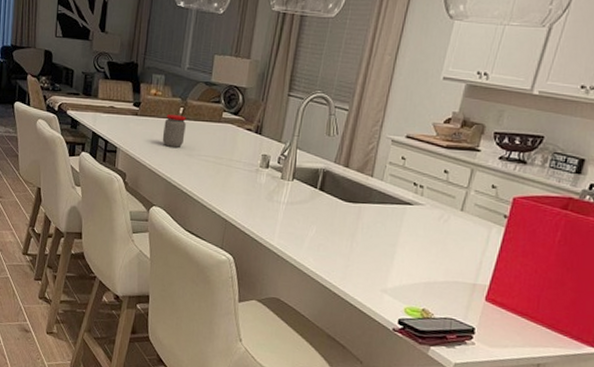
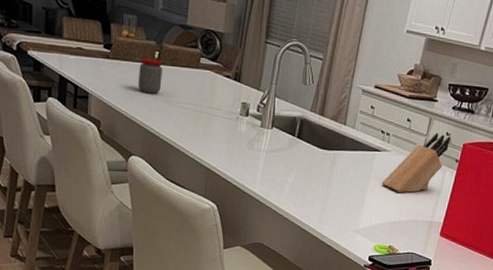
knife block: none [413,185,498,251] -> present [381,132,451,193]

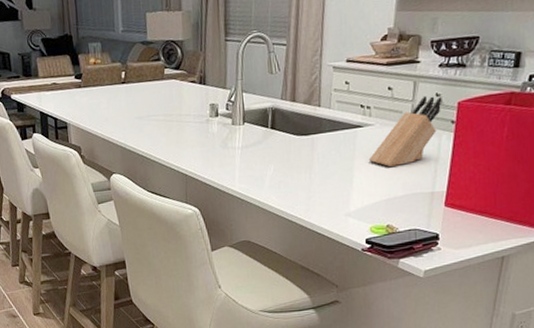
jar: present [137,58,162,94] -> none [109,79,132,113]

